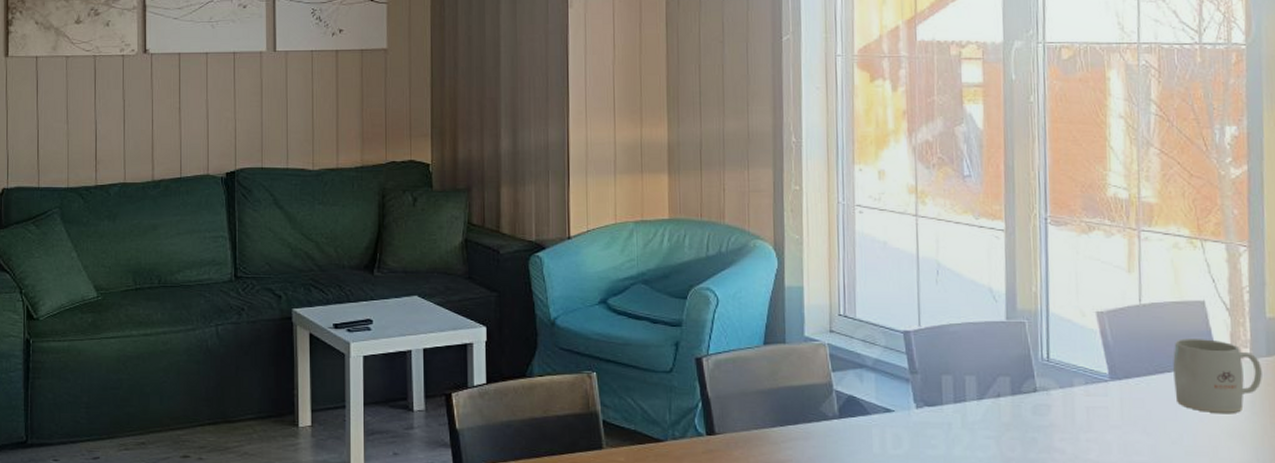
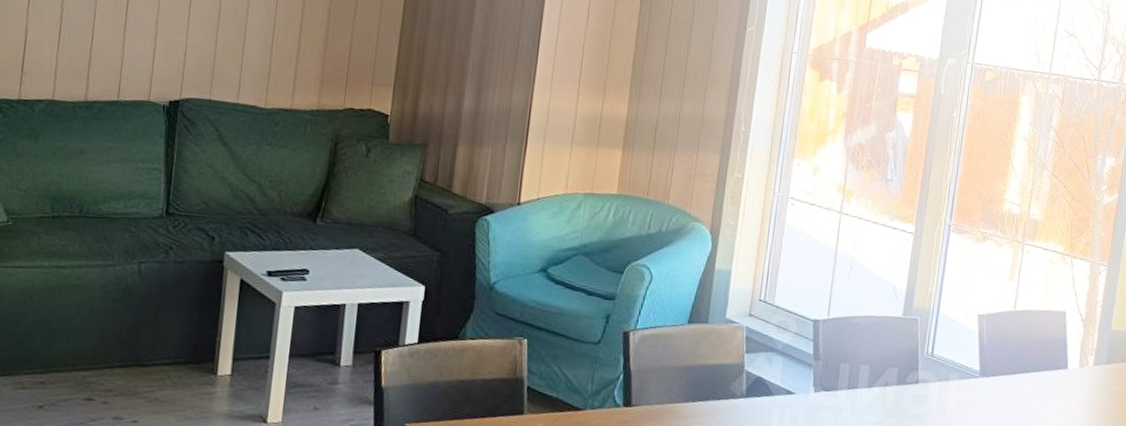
mug: present [1173,339,1262,413] -> none [1029,343,1101,412]

